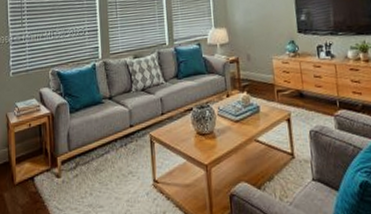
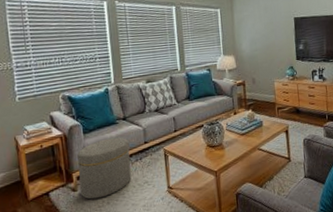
ottoman: none [63,118,116,189] -> present [77,137,131,200]

